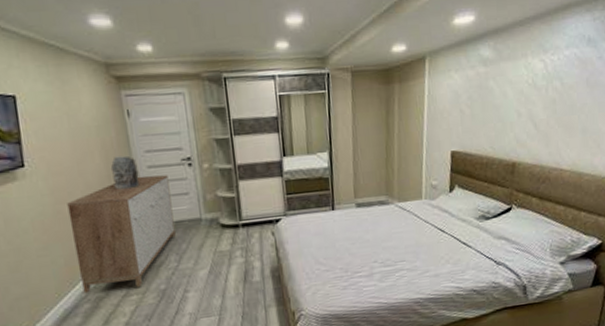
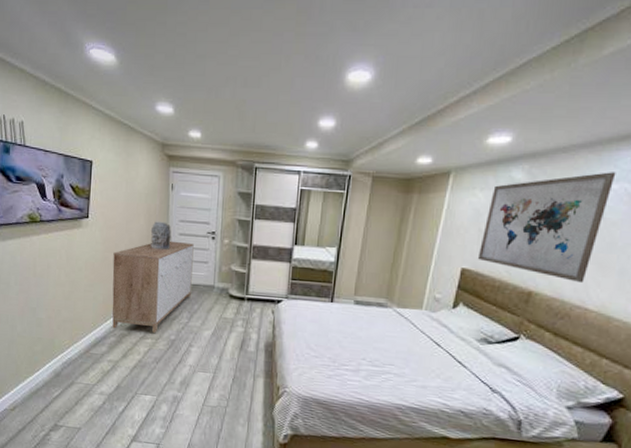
wall art: none [463,39,566,147] -> present [477,172,616,284]

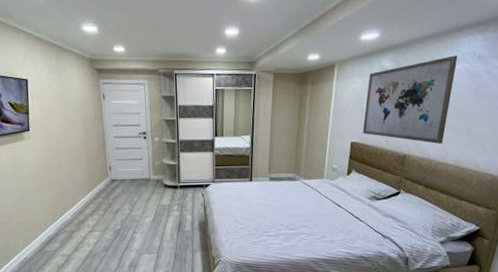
sideboard: present [112,240,194,333] -> none [56,143,130,226]
decorative urn: present [150,221,172,250] -> none [88,127,108,153]

